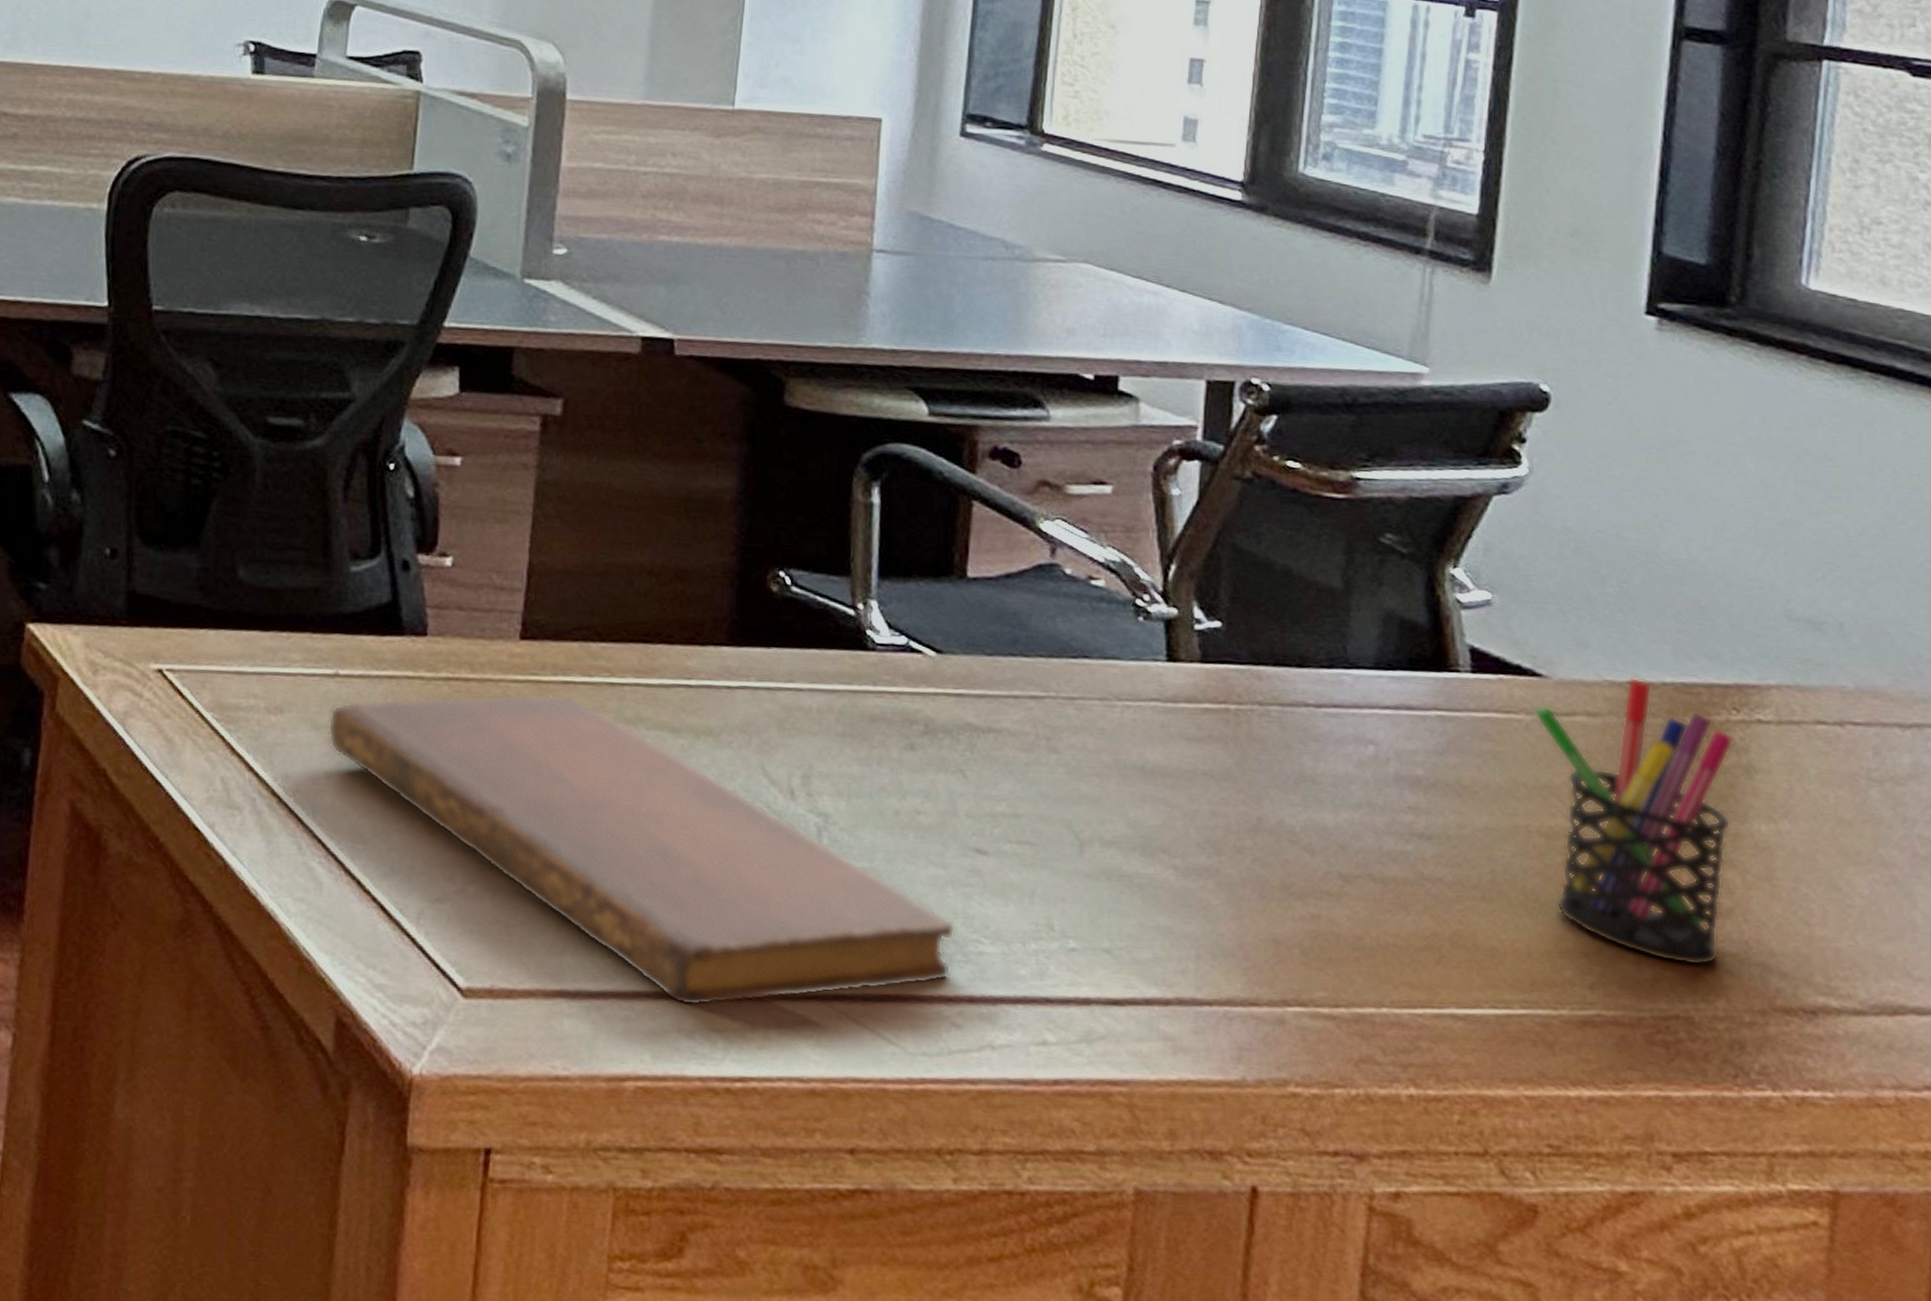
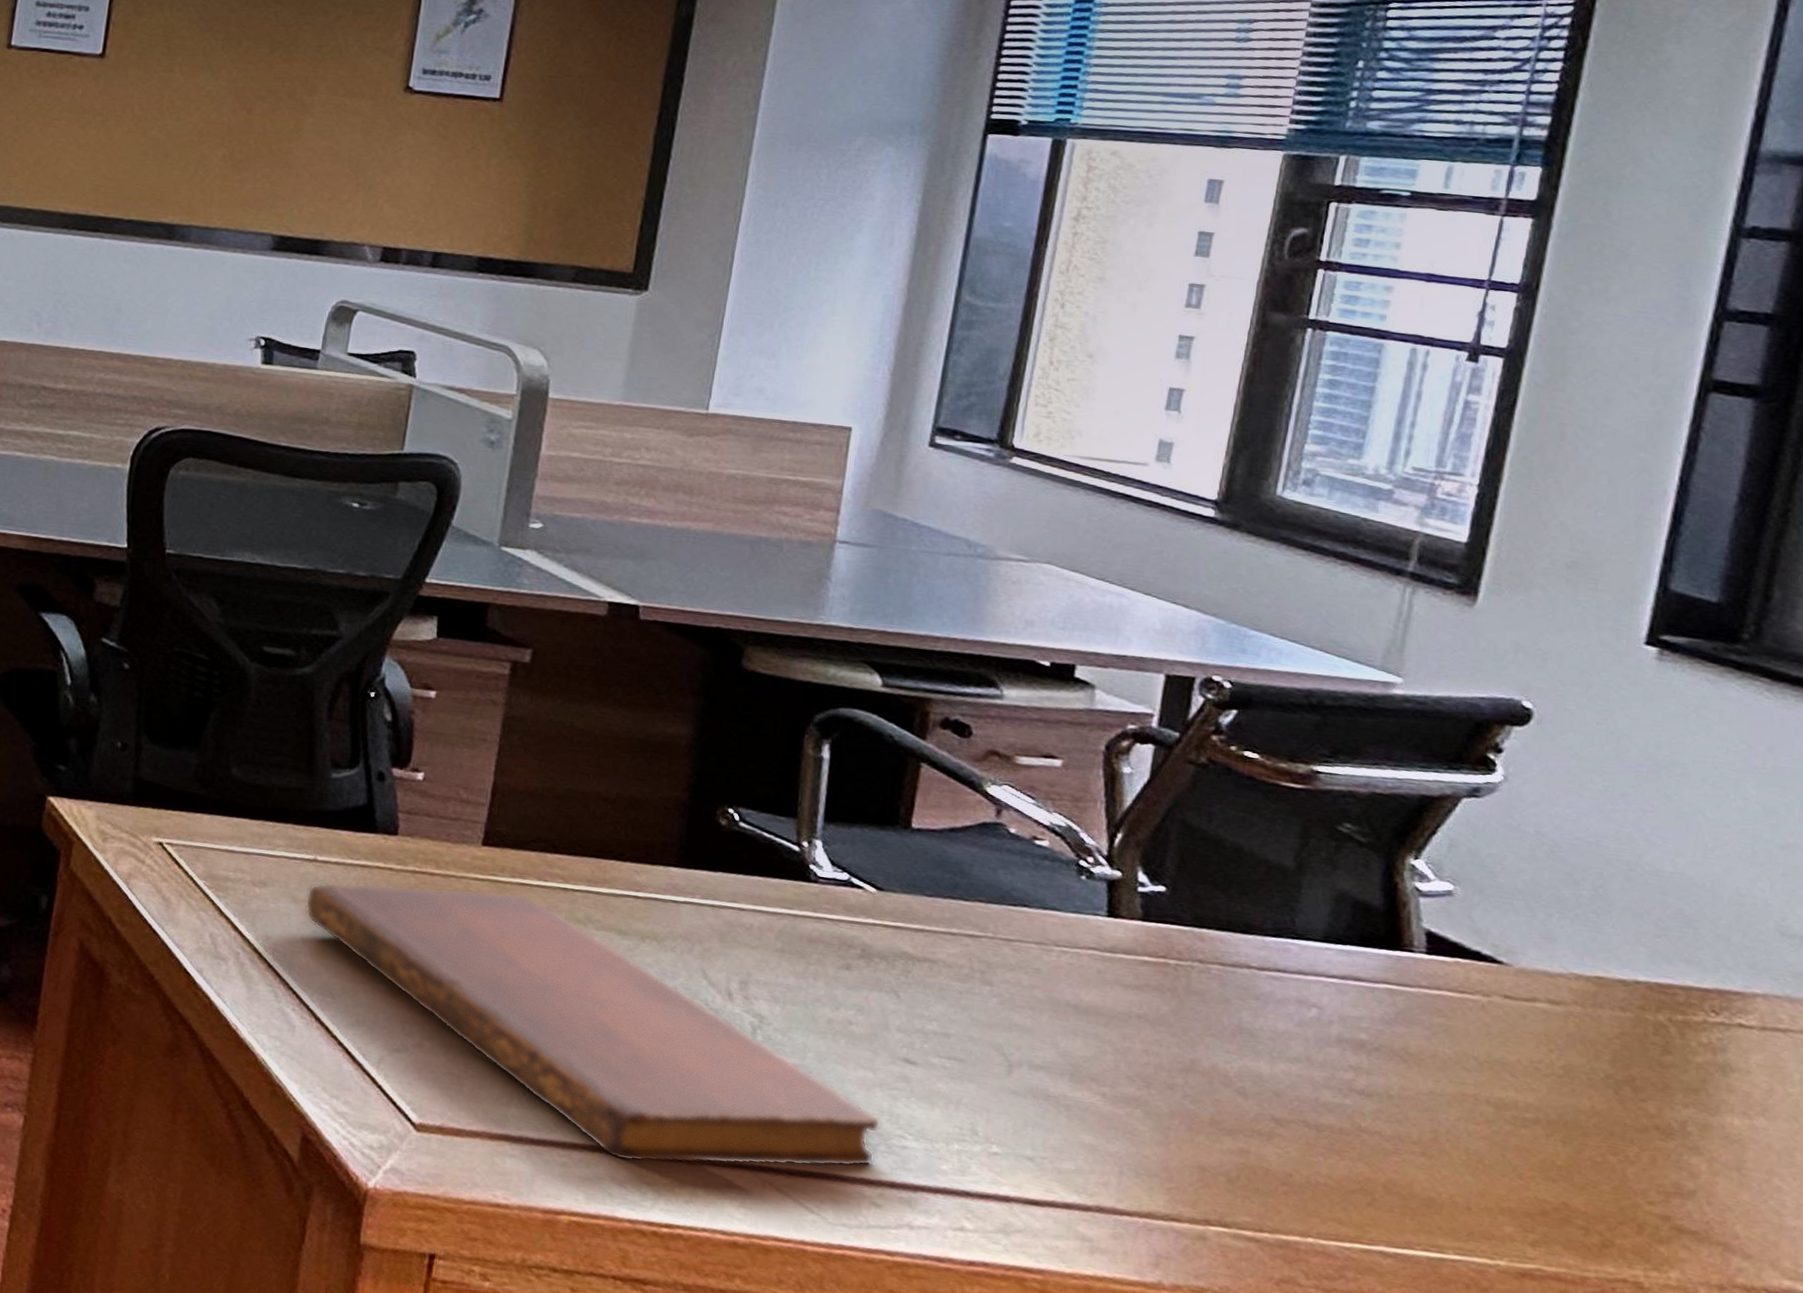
pen holder: present [1533,677,1735,967] -> none [1490,972,1712,1239]

